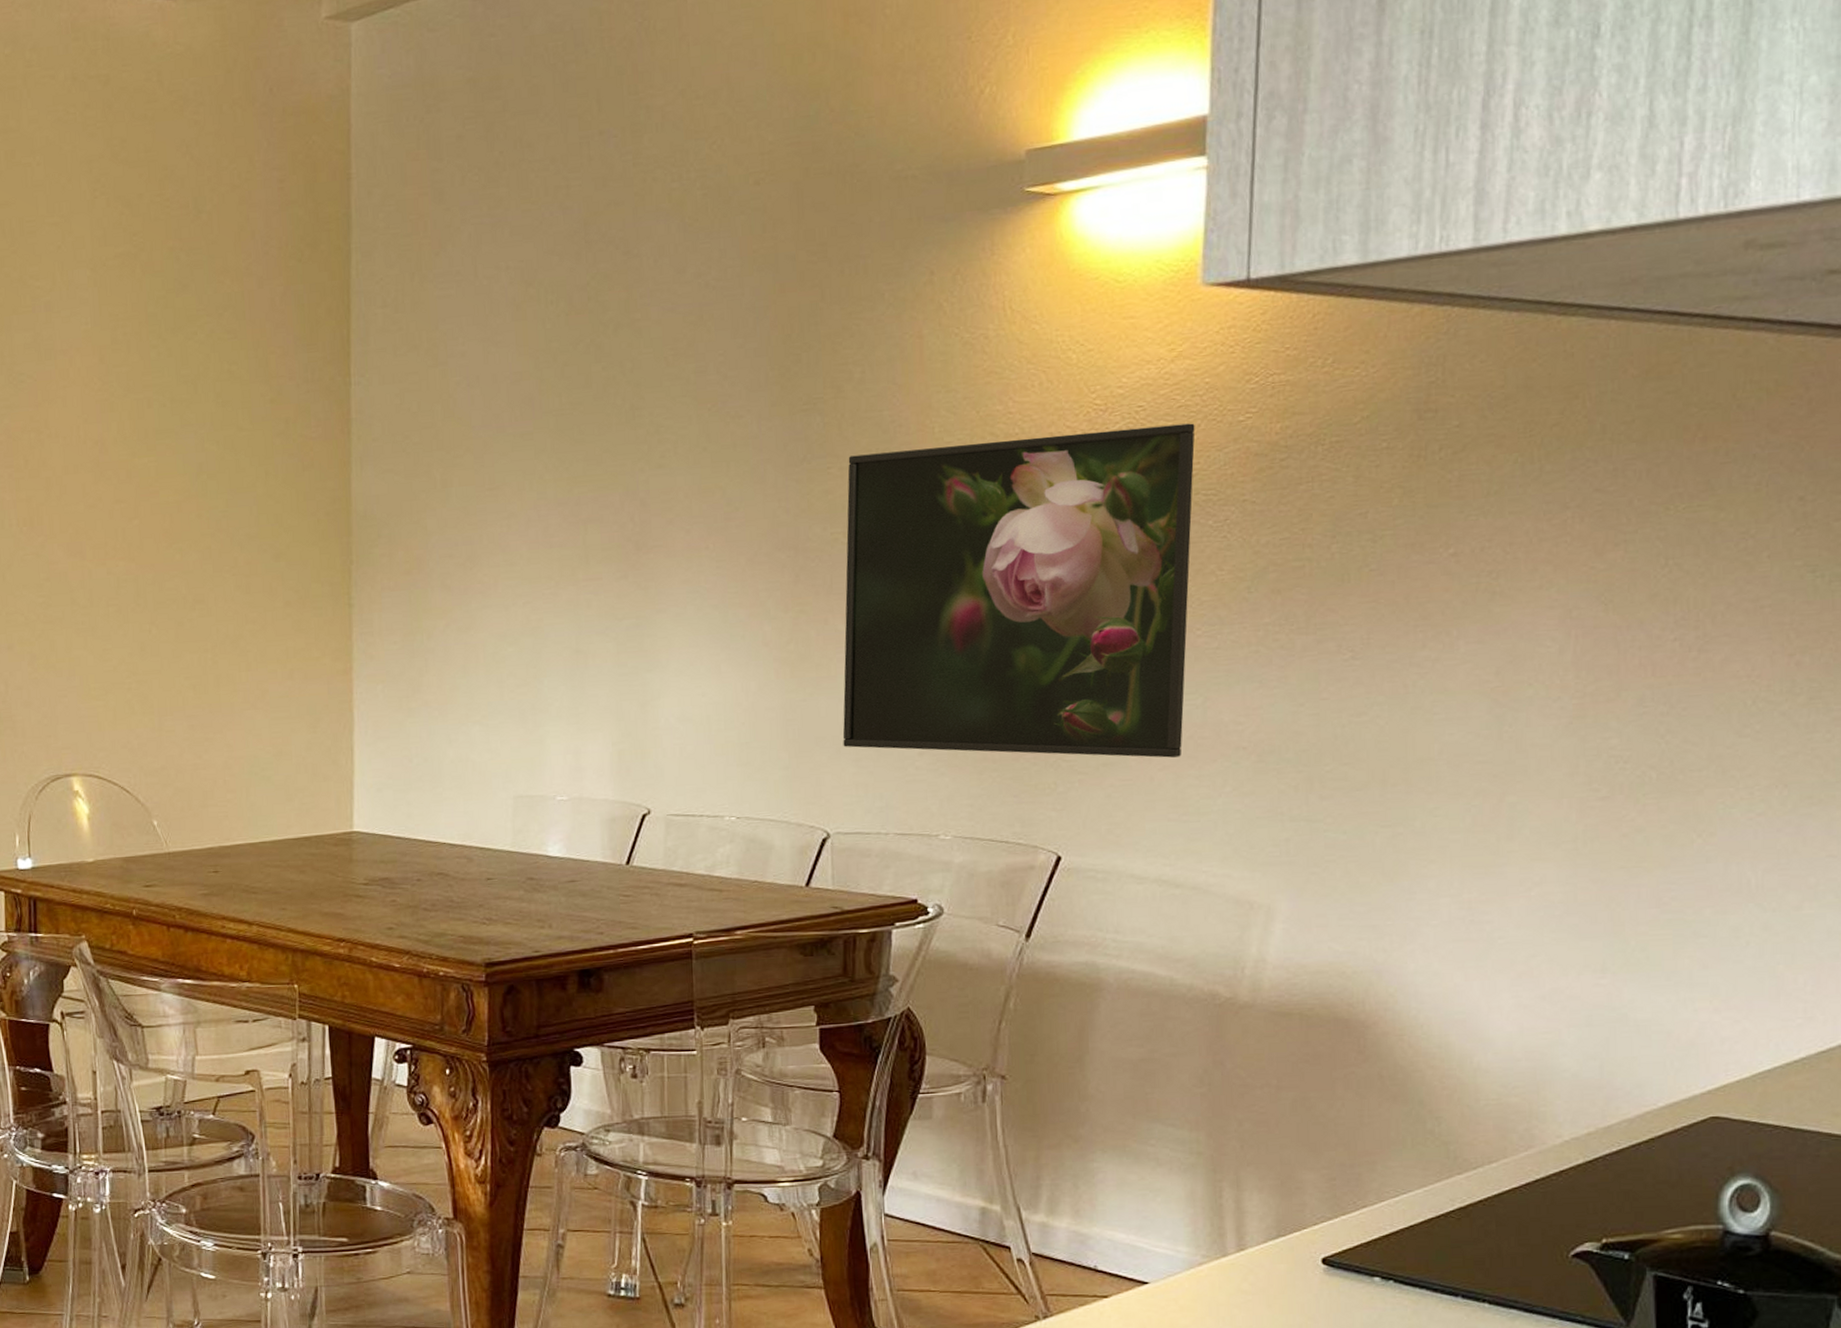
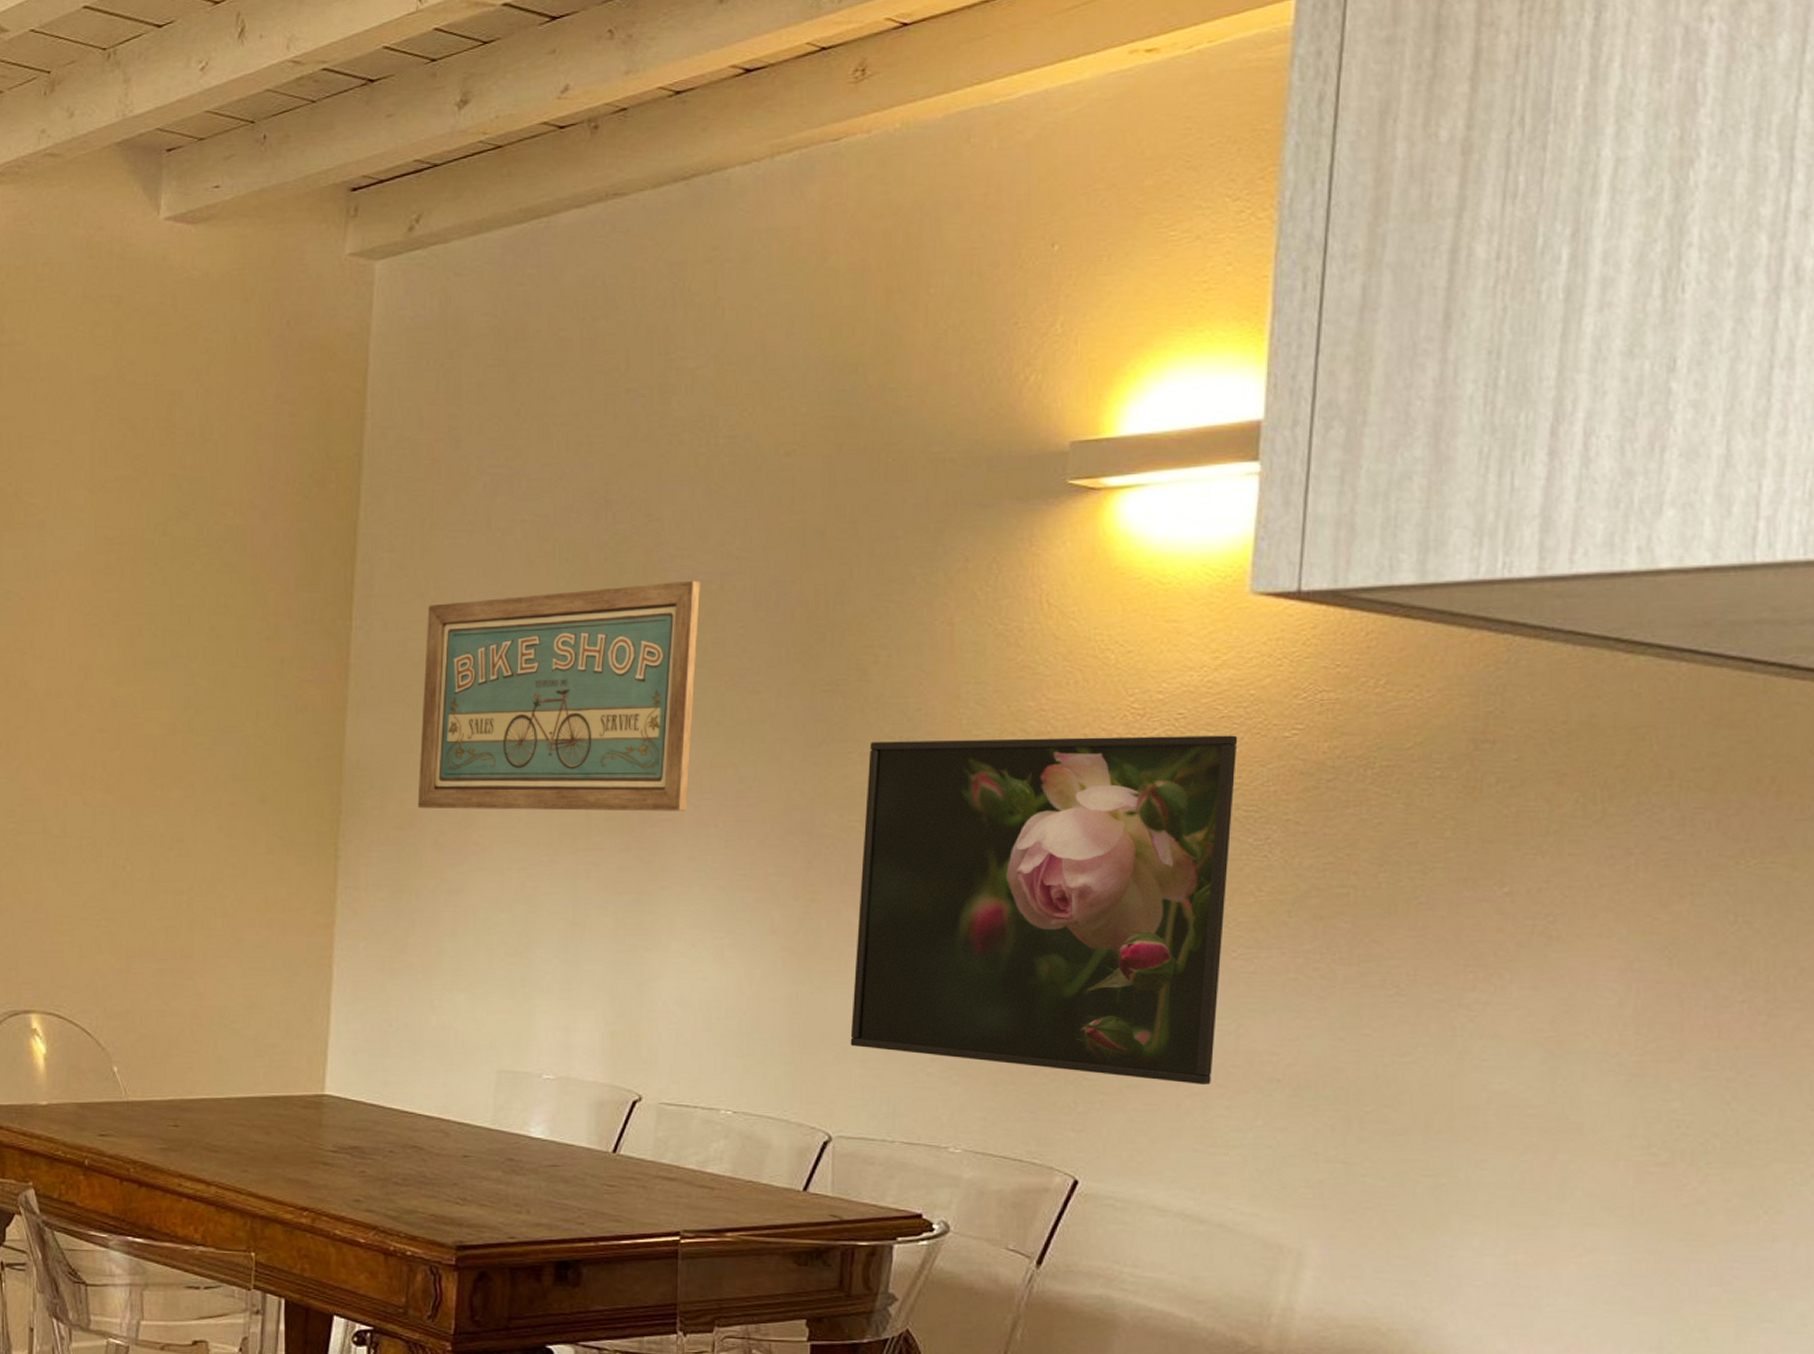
wall art: none [422,312,681,553] -> present [417,580,700,812]

